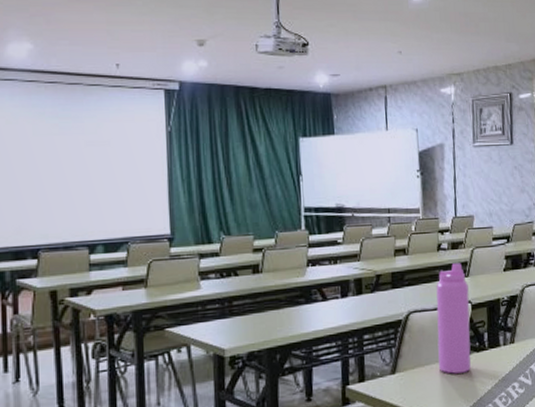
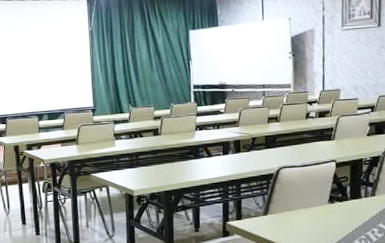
water bottle: present [436,263,471,374] -> none [304,129,334,218]

